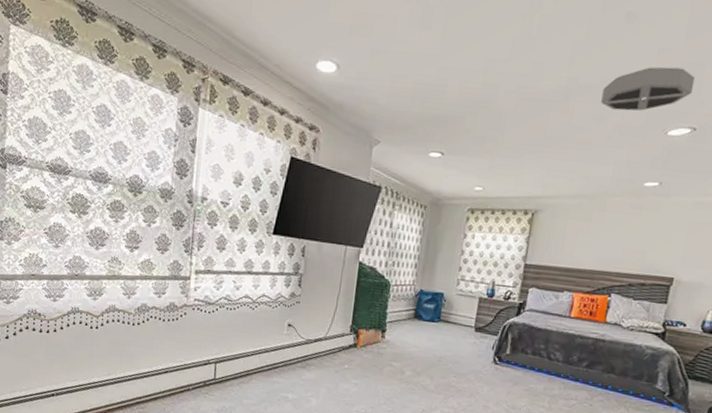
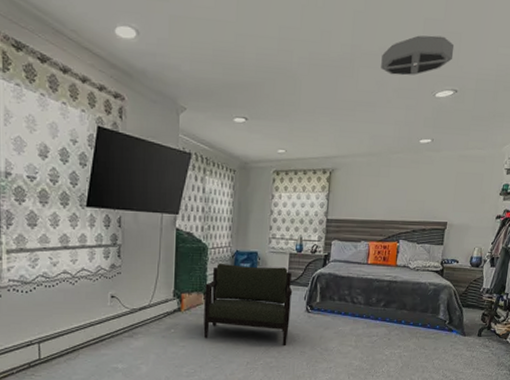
armchair: none [378,301,480,397] -> present [203,263,293,345]

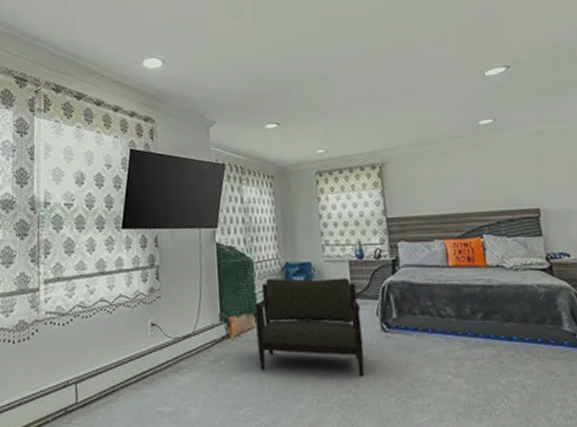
ceiling light: present [381,35,455,76] -> none [413,17,495,62]

